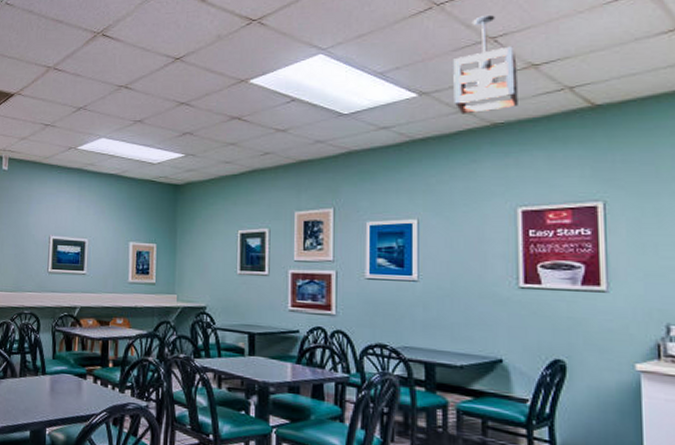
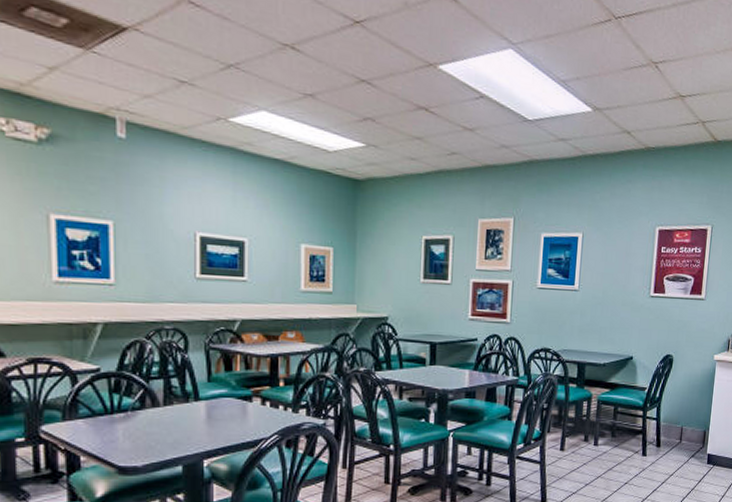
pendant light: present [453,15,518,114] -> none [620,38,670,136]

